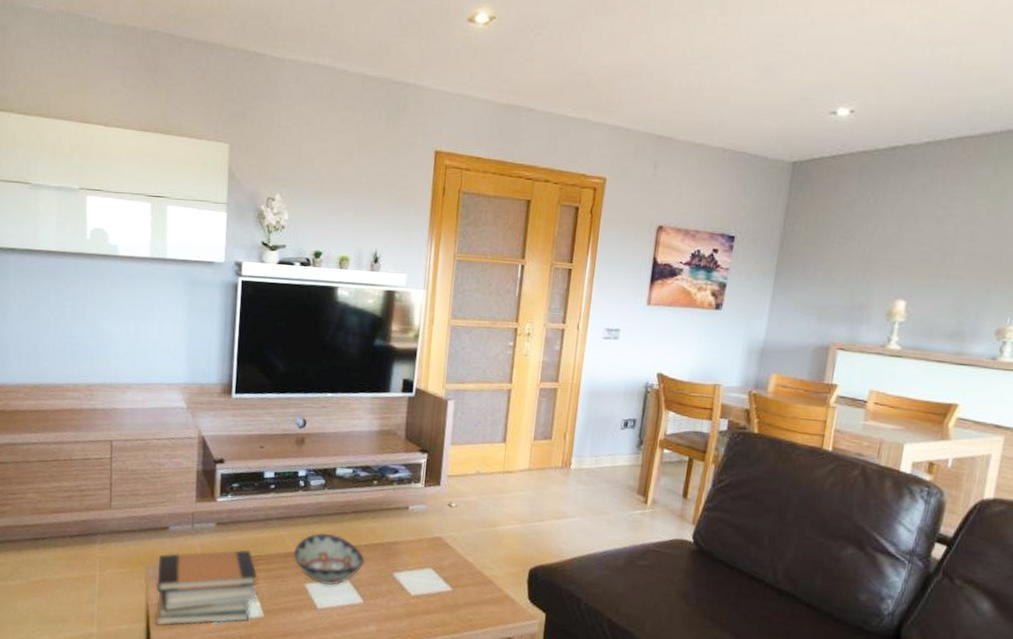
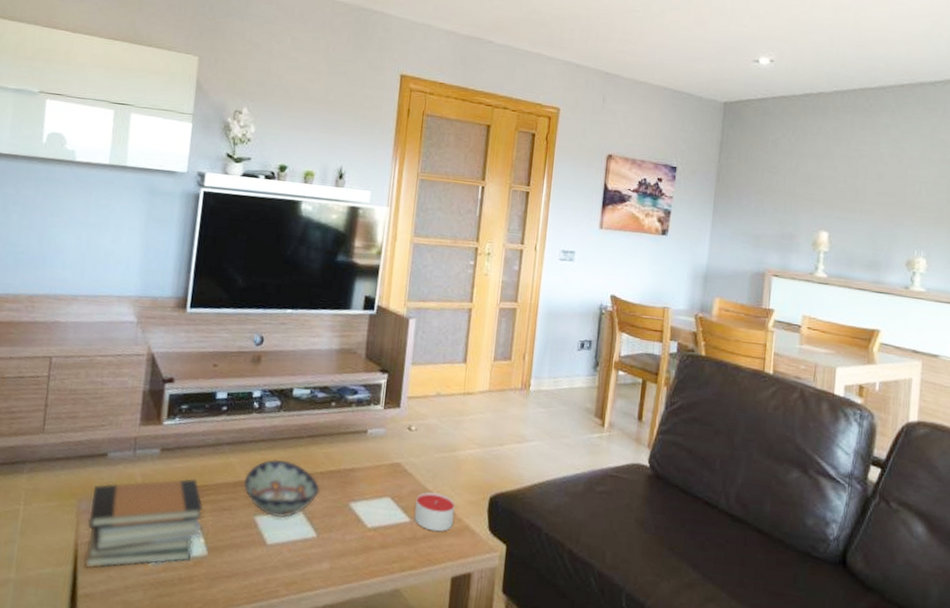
candle: none [455,564,496,600] -> present [414,492,455,532]

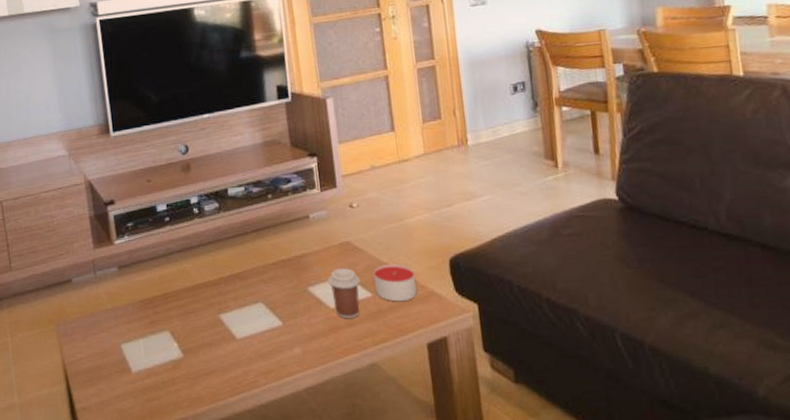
book stack: present [83,478,203,569] -> none [66,288,173,385]
decorative bowl: present [243,459,321,518] -> none [201,257,277,313]
coffee cup: none [371,488,403,541] -> present [328,268,361,319]

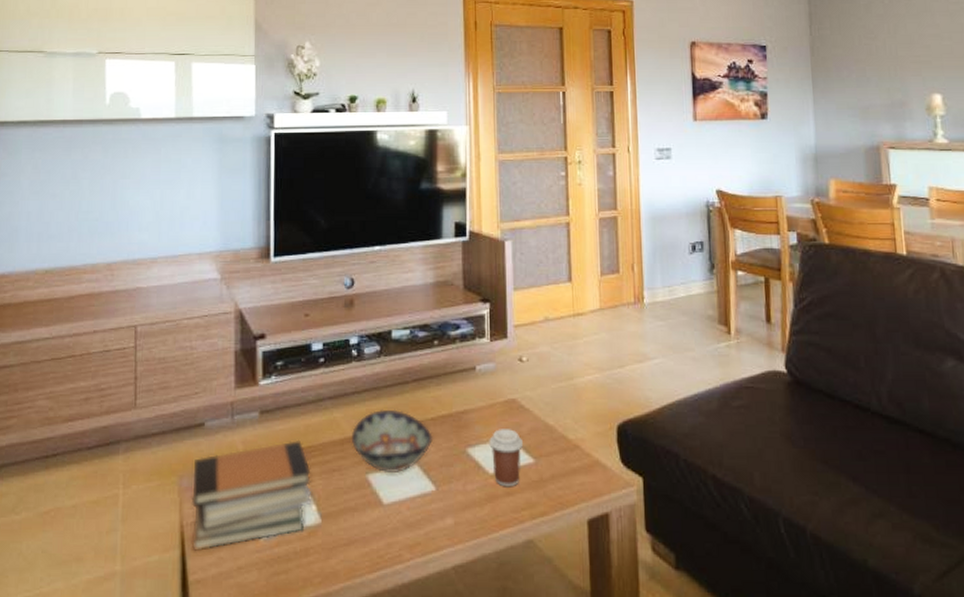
book stack: none [66,288,173,385] -> present [191,439,312,552]
decorative bowl: none [201,257,277,313] -> present [351,409,434,474]
candle: present [373,263,417,302] -> none [537,427,582,471]

